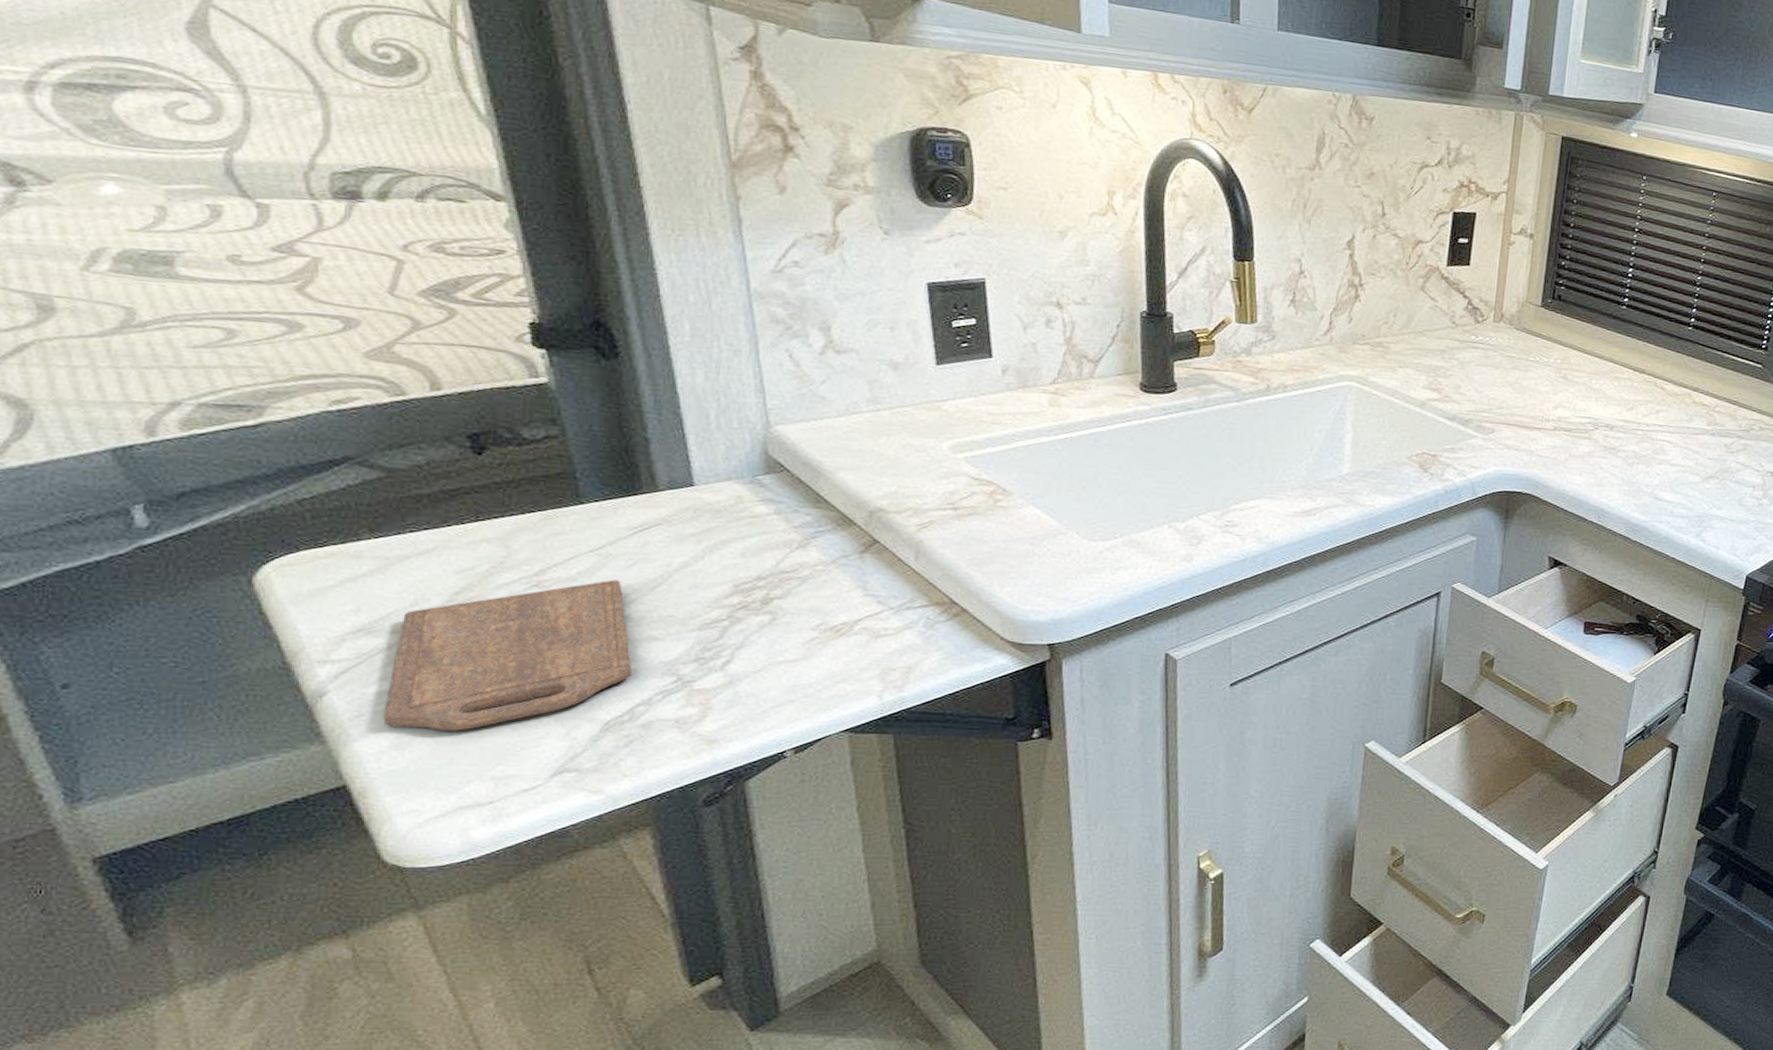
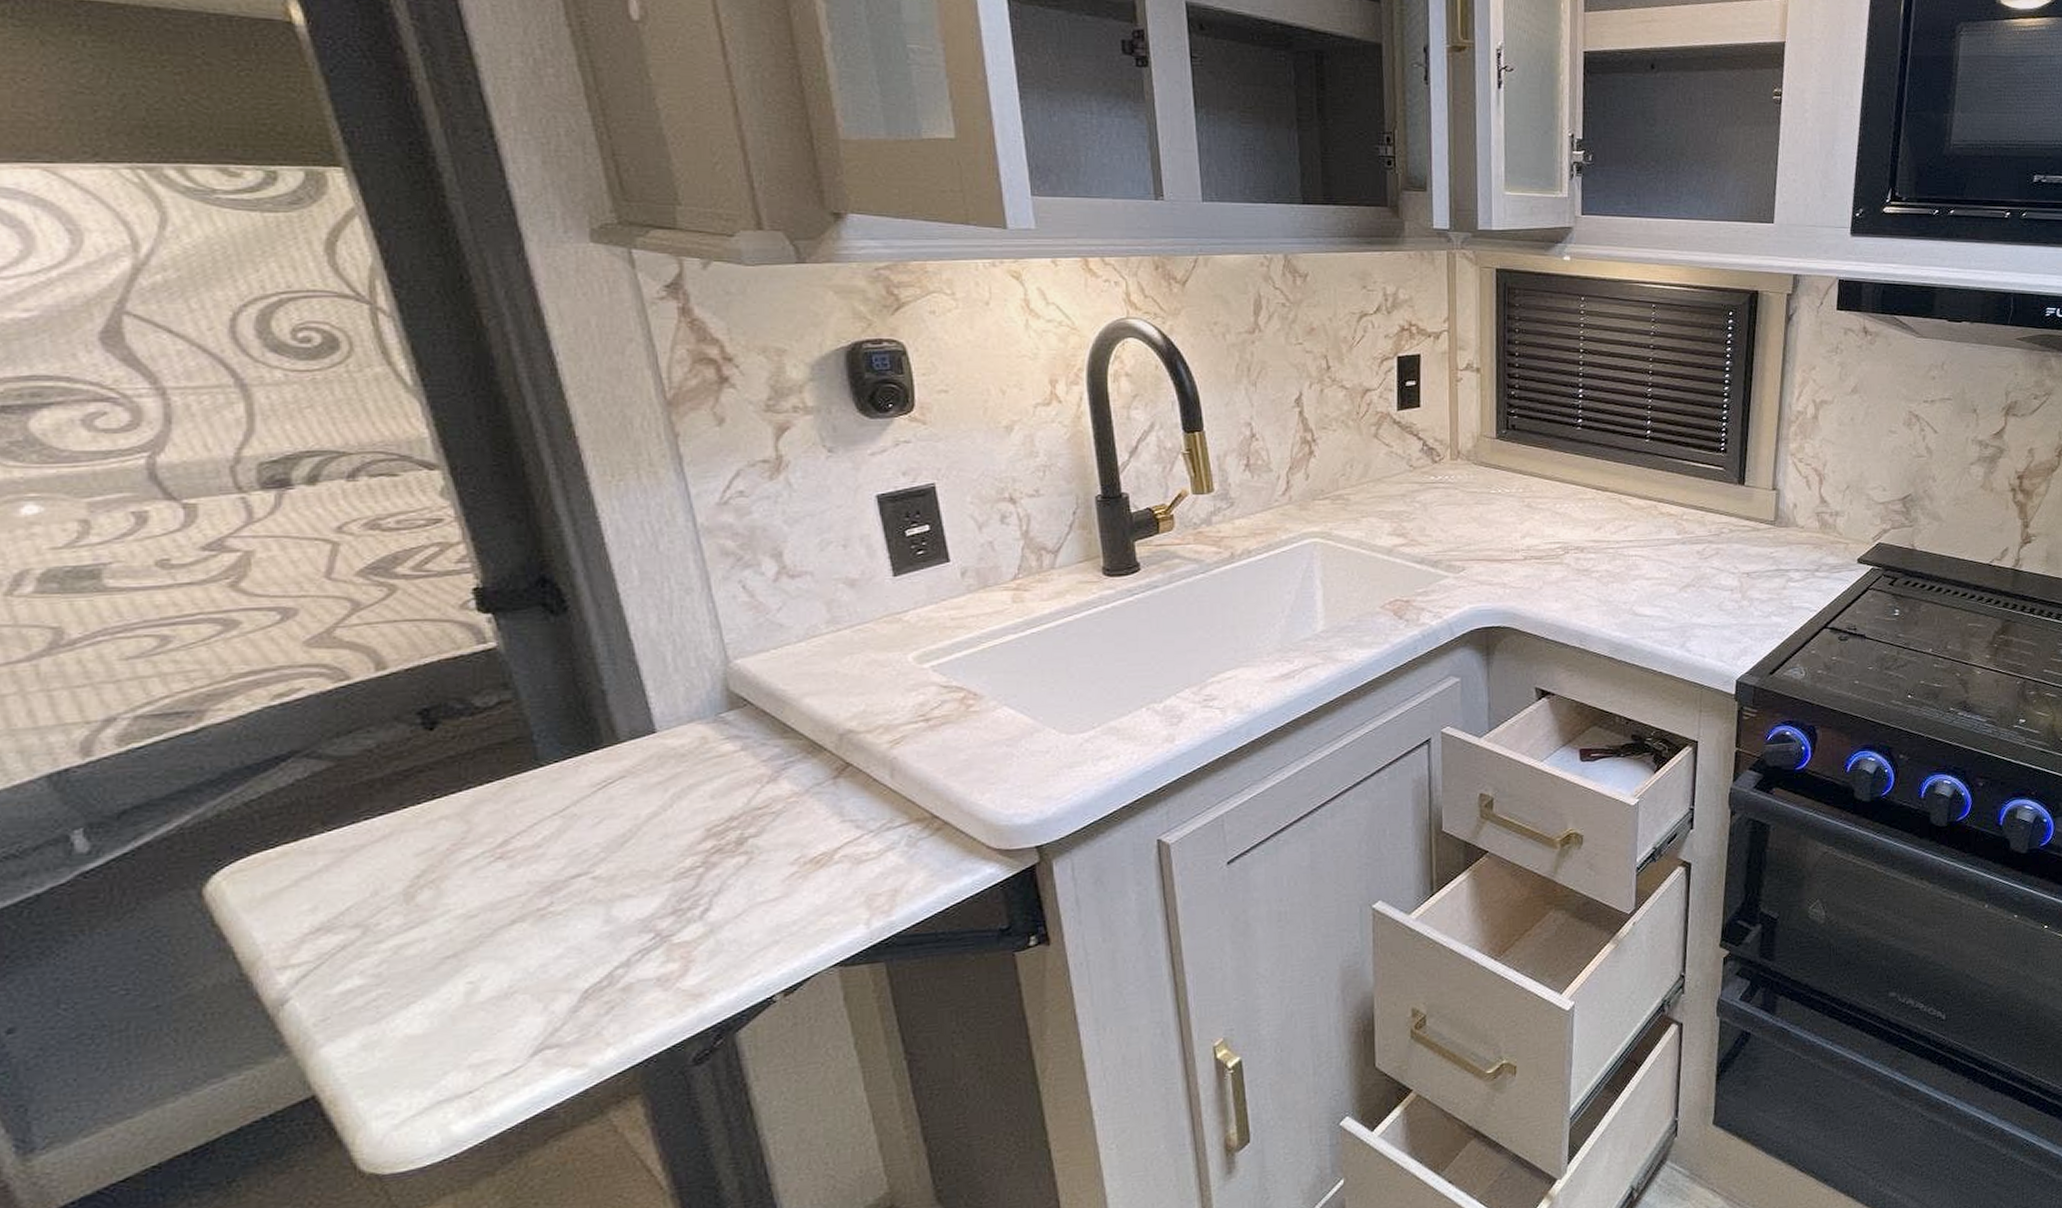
cutting board: present [383,579,632,731] -> none [349,840,608,1027]

